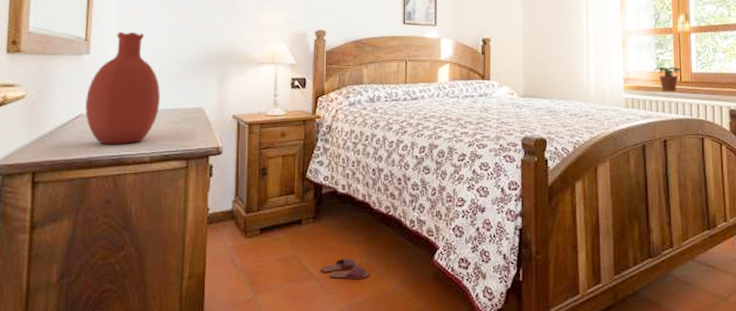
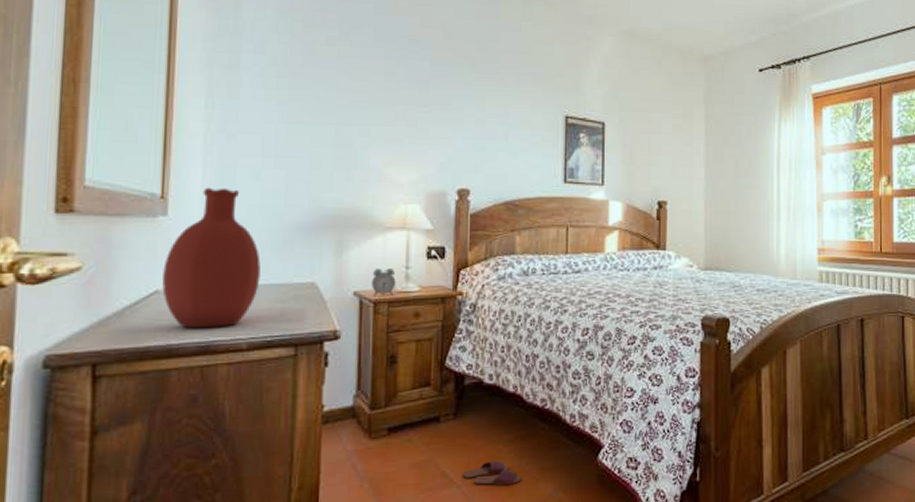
alarm clock: none [247,96,266,120] -> present [372,269,396,297]
potted plant: present [653,67,681,91] -> none [851,236,882,263]

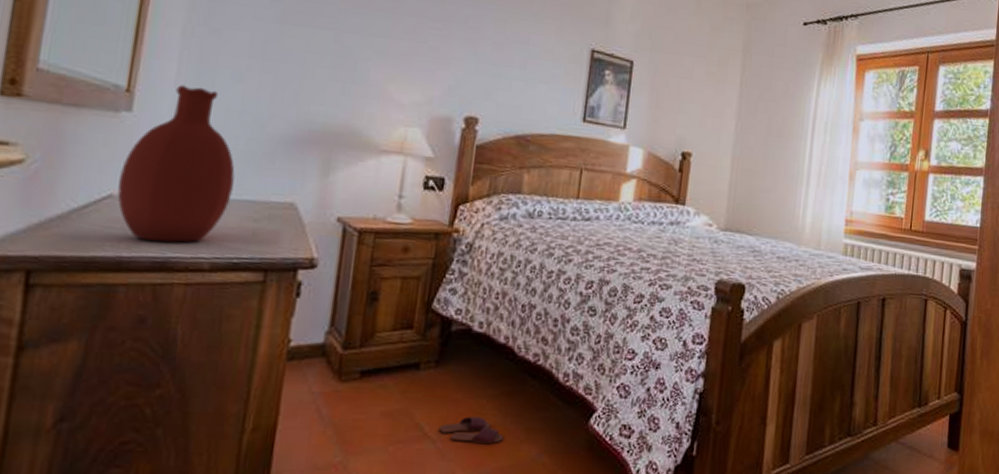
alarm clock: present [372,269,396,297] -> none [358,194,386,226]

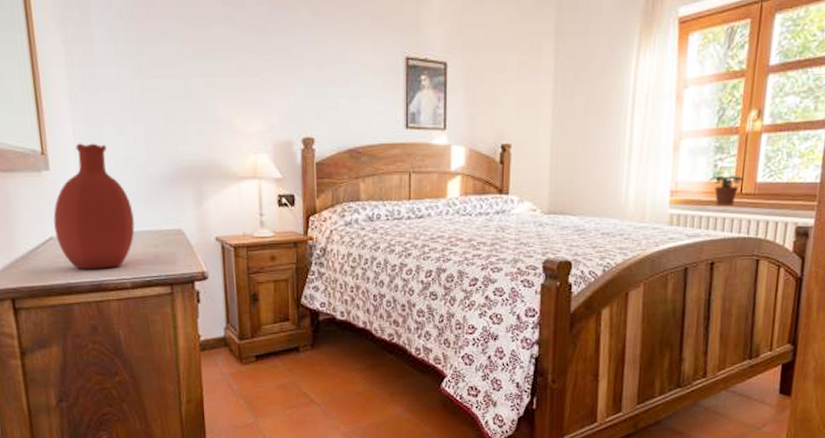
slippers: present [439,417,504,443] -> none [322,386,374,405]
potted plant: none [880,210,913,241] -> present [708,176,743,205]

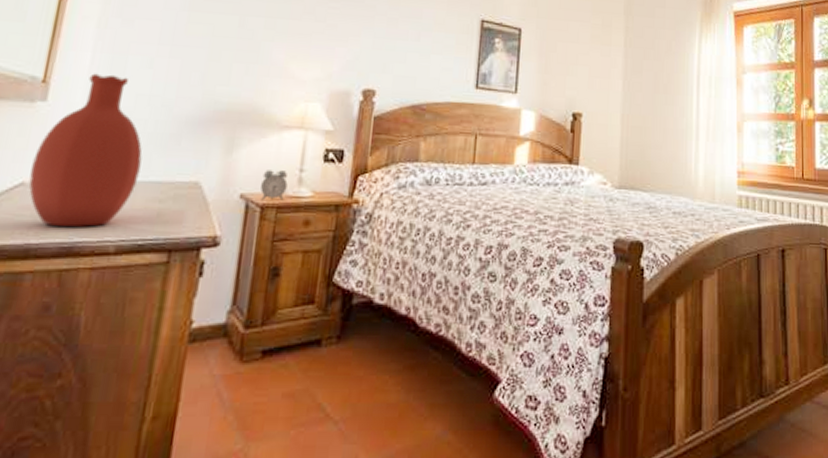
alarm clock: none [230,216,252,242] -> present [261,170,288,201]
potted plant: present [708,176,743,205] -> none [771,160,803,190]

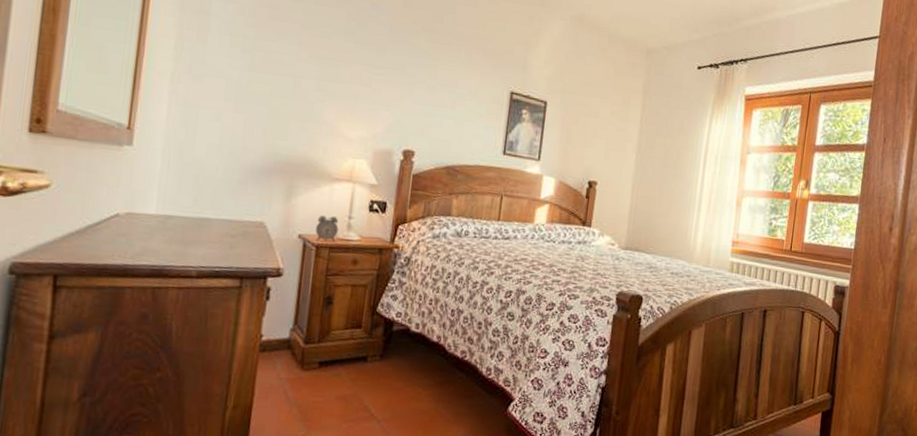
decorative vase: present [29,73,143,228] -> none [122,123,215,254]

